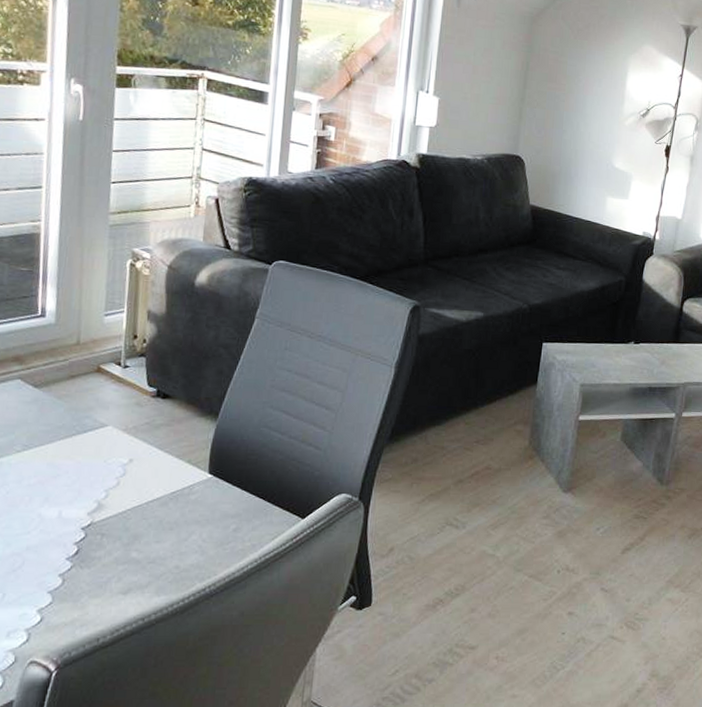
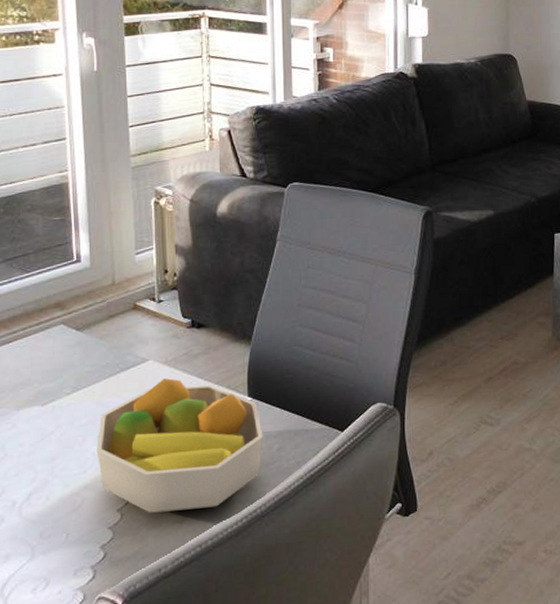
fruit bowl: none [42,446,221,582] -> present [96,378,263,513]

